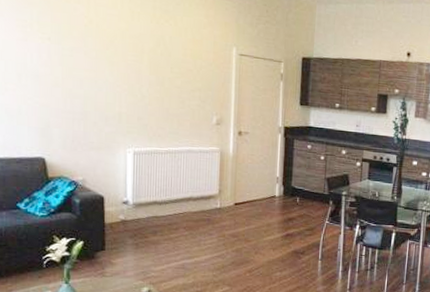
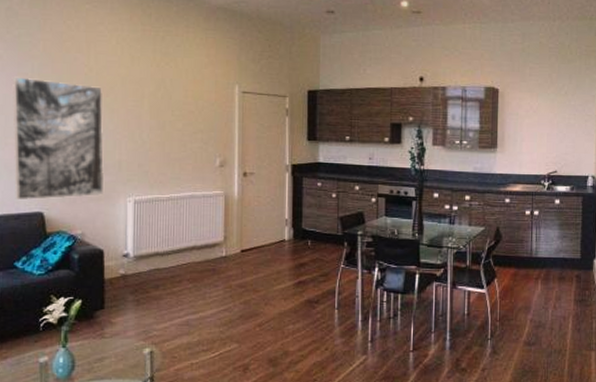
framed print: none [10,22,105,146] -> present [11,76,105,200]

